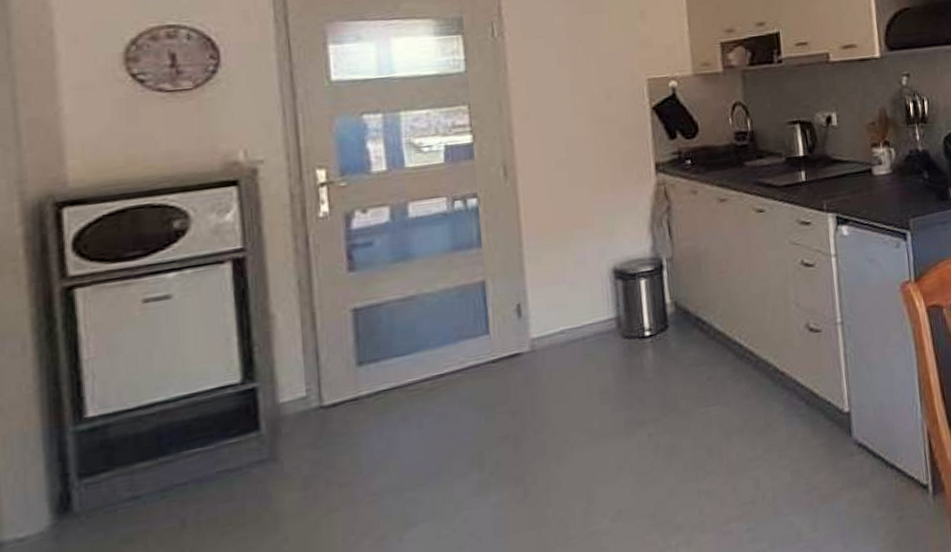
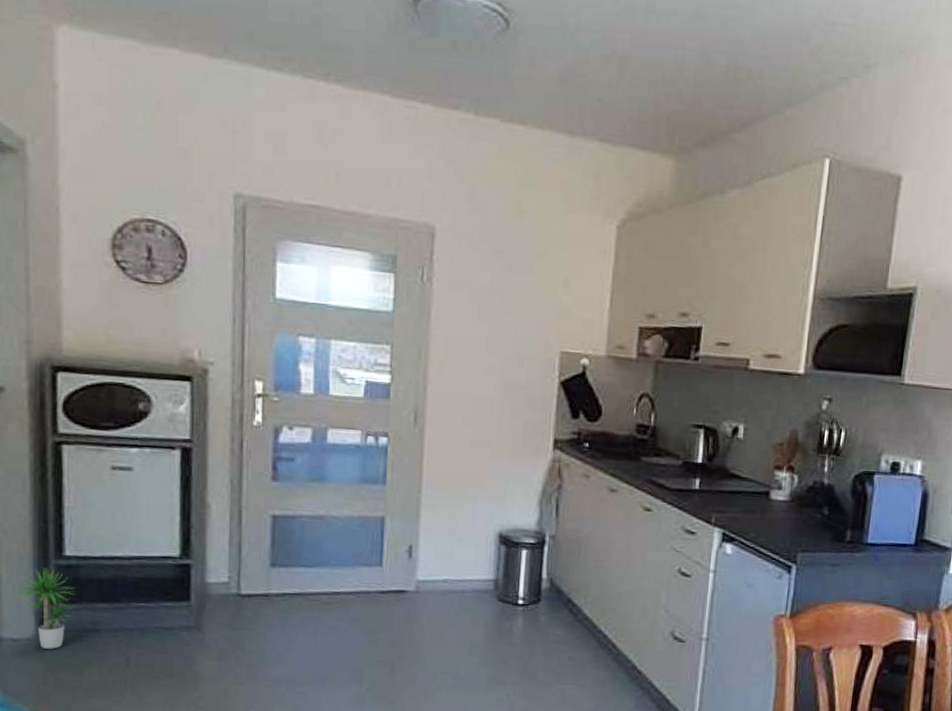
potted plant: none [20,438,104,540] -> present [16,568,75,649]

